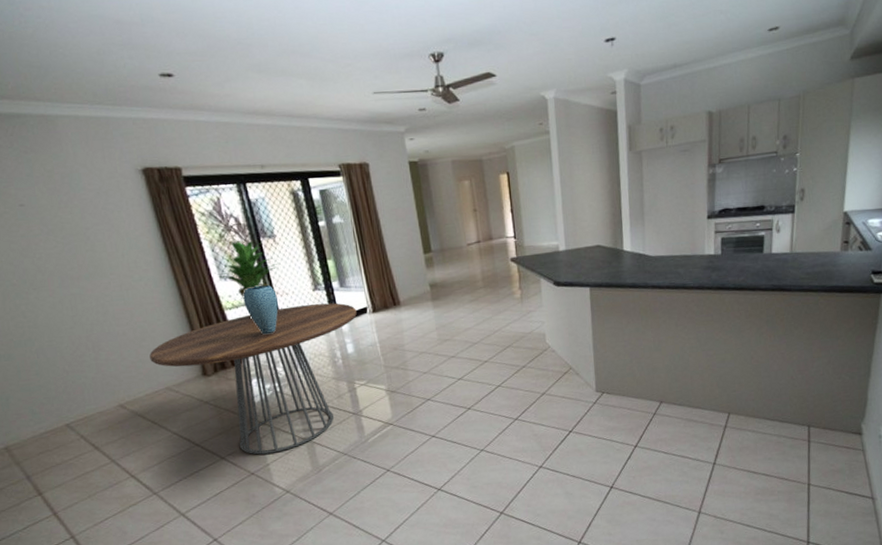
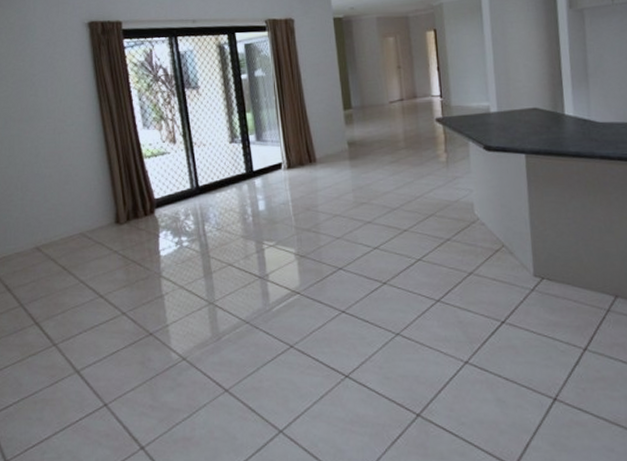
dining table: present [150,303,357,455] -> none [70,156,271,313]
potted plant: present [218,241,280,320] -> none [142,91,200,170]
vase: present [243,284,279,335] -> none [162,134,194,185]

